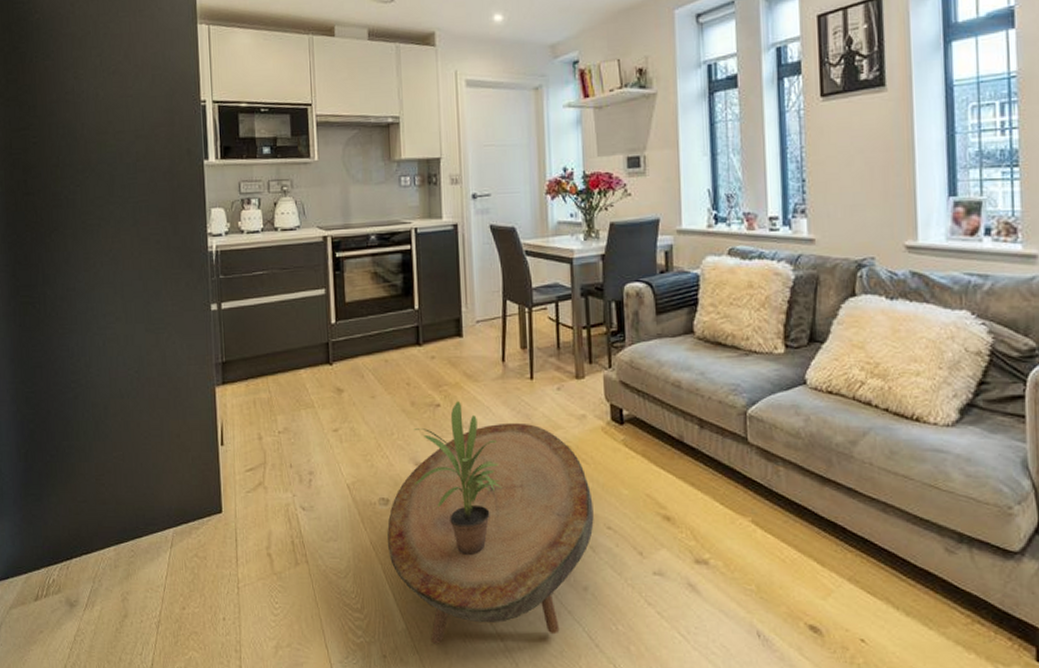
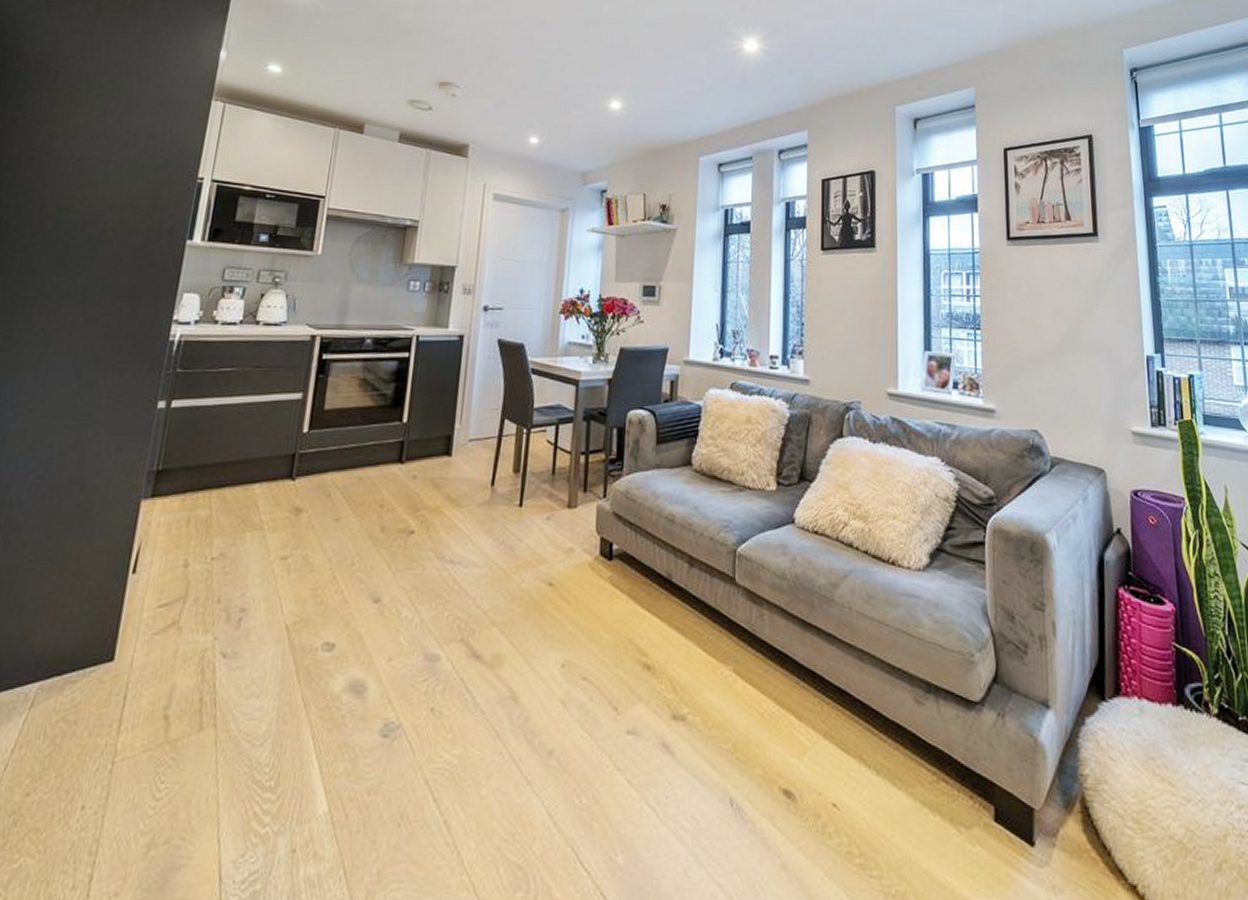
coffee table: present [387,422,594,644] -> none [323,554,571,831]
potted plant: present [414,401,501,556] -> none [368,528,472,714]

